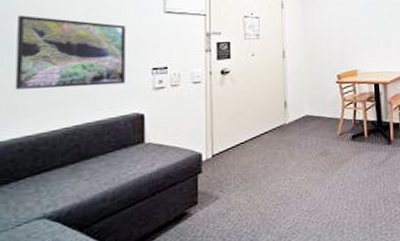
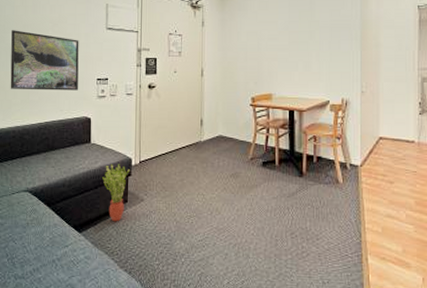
potted plant: none [162,162,199,231] -> present [102,163,130,222]

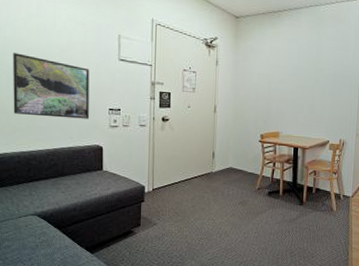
potted plant: present [102,163,130,222] -> none [115,190,143,244]

